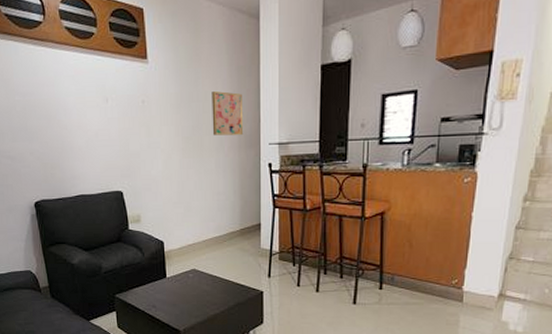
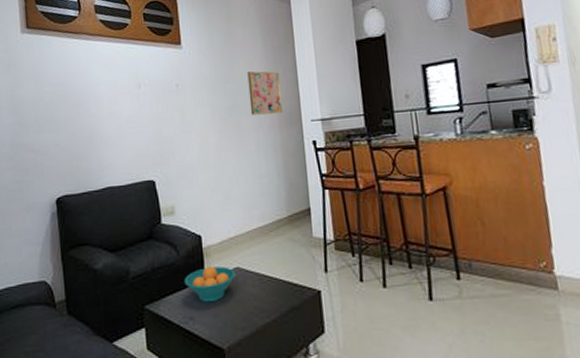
fruit bowl: none [148,266,192,295] -> present [183,266,235,303]

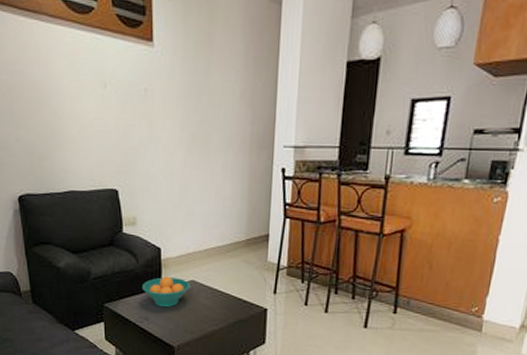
wall art: present [247,70,284,115] -> none [221,82,257,134]

